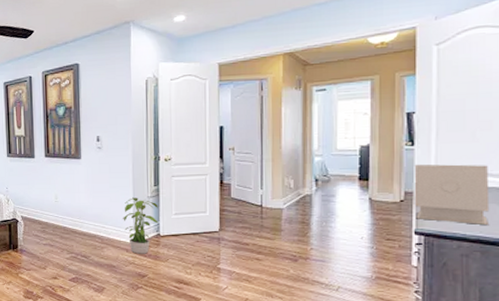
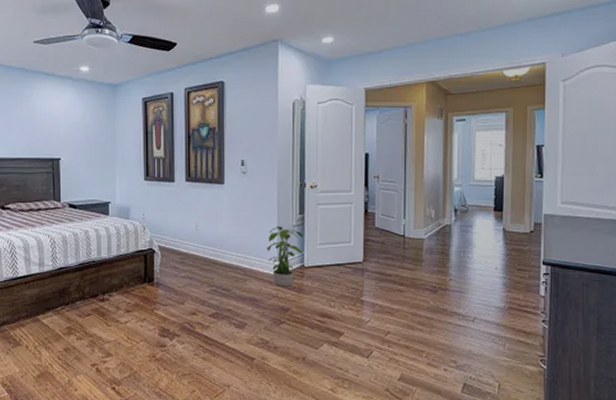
jewelry box: present [414,164,490,226] -> none [542,195,607,256]

